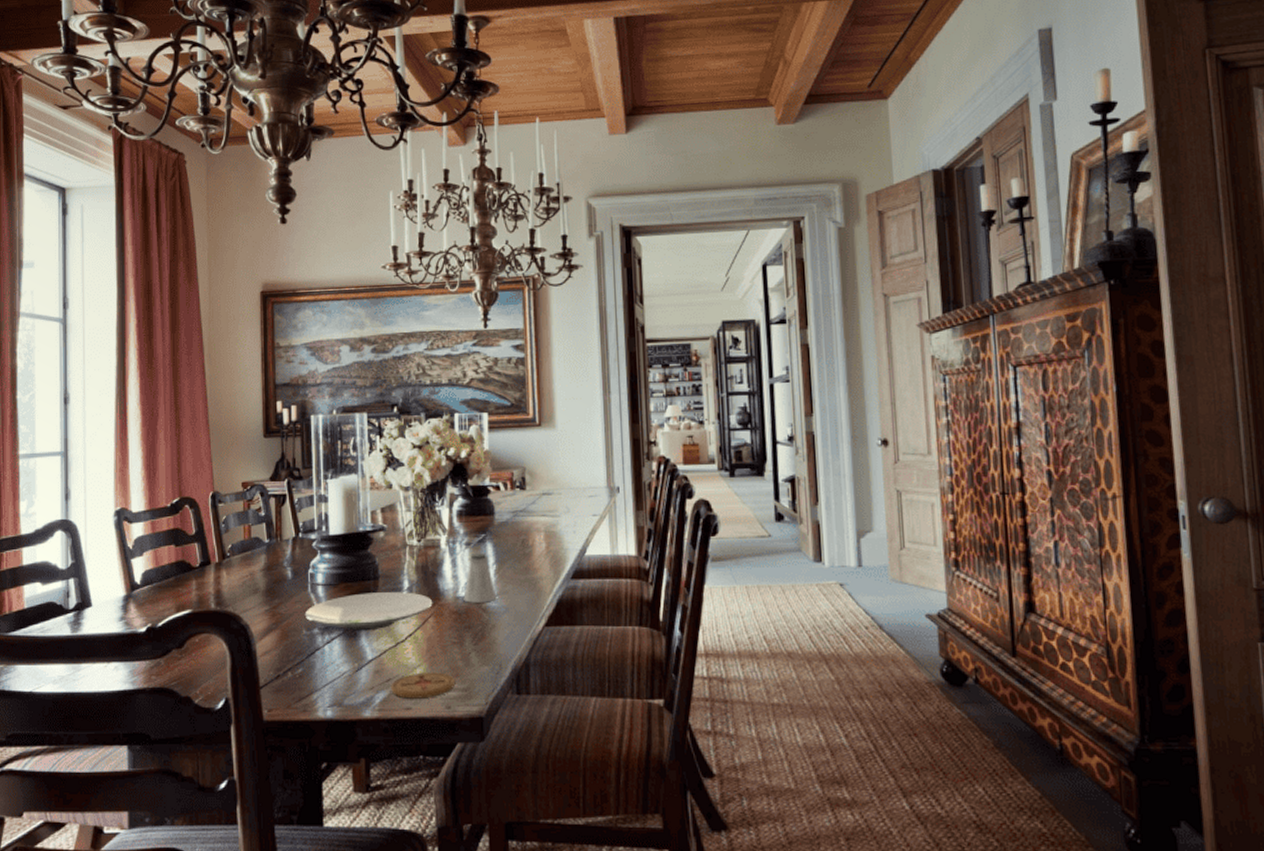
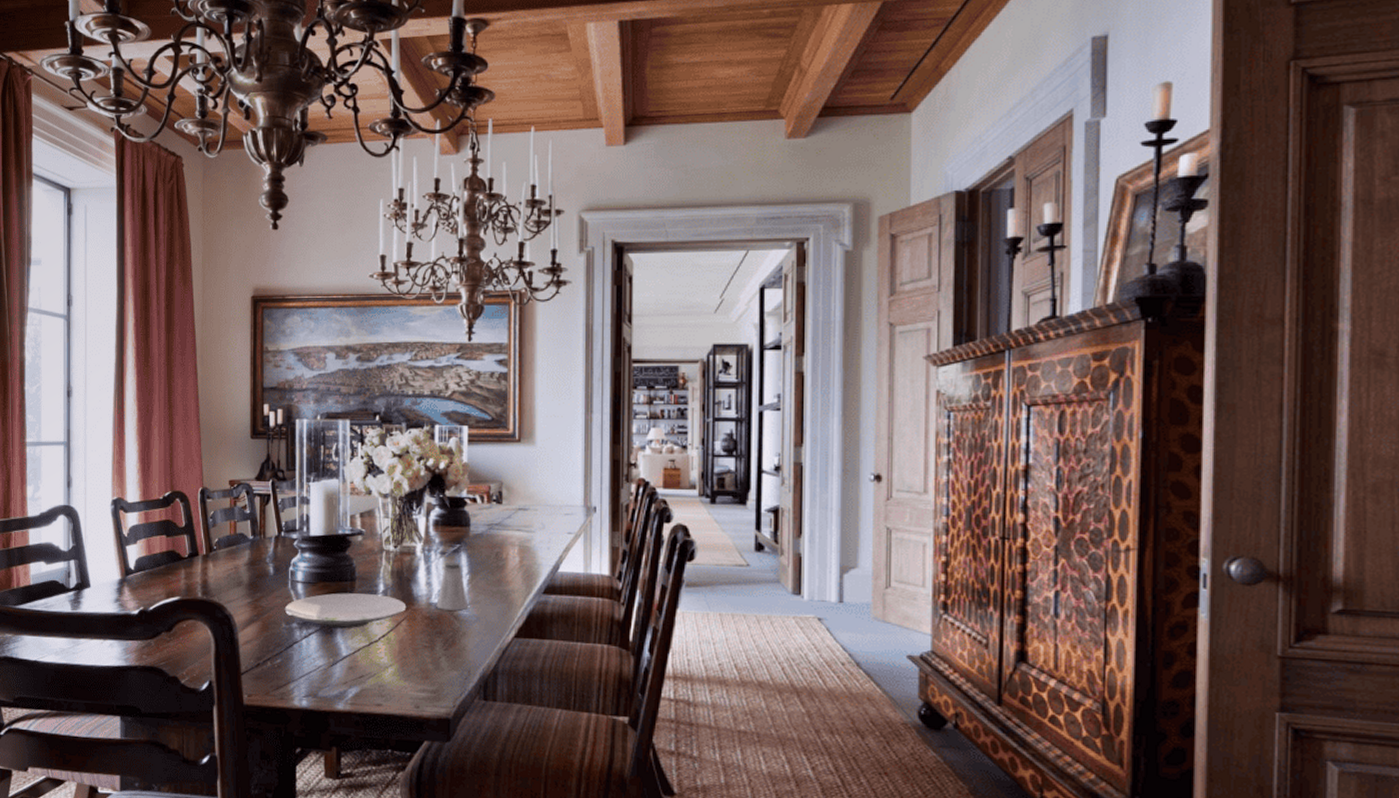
coaster: present [391,672,456,699] -> none [363,672,425,697]

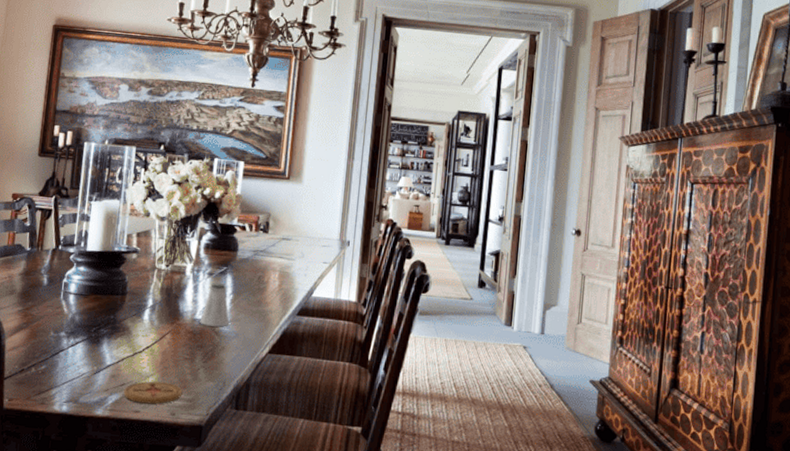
plate: present [284,593,407,629] -> none [54,305,172,339]
coaster: none [363,672,425,697] -> present [123,381,183,404]

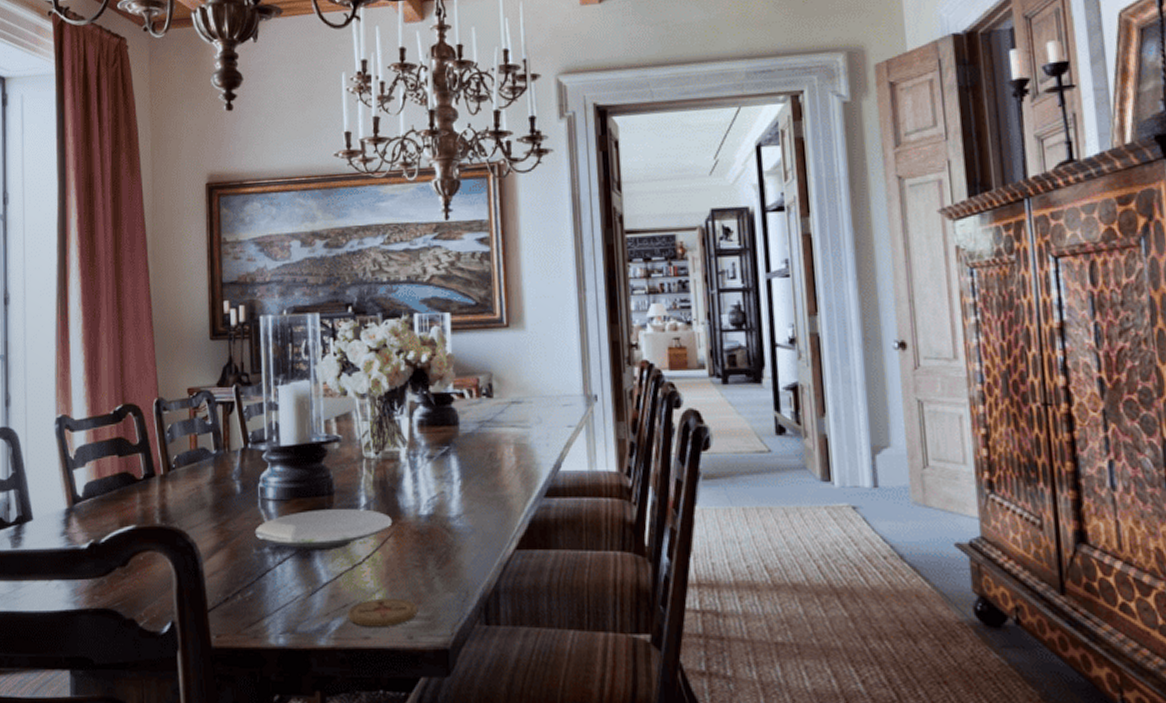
plate: none [54,305,172,339] -> present [254,509,393,551]
saltshaker: present [200,283,230,327] -> none [426,468,462,522]

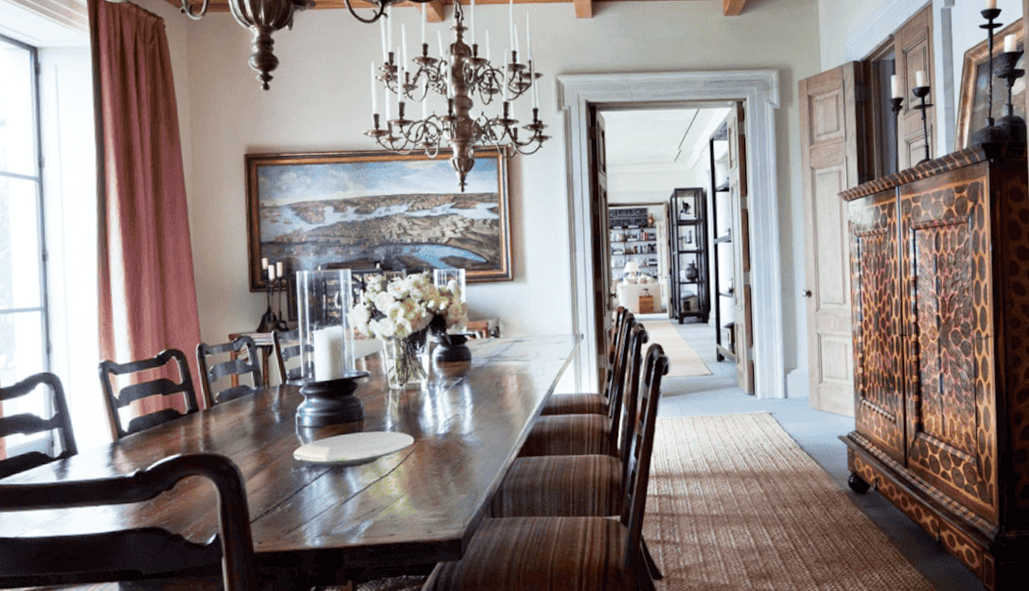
coaster: present [348,598,418,627] -> none [375,501,436,526]

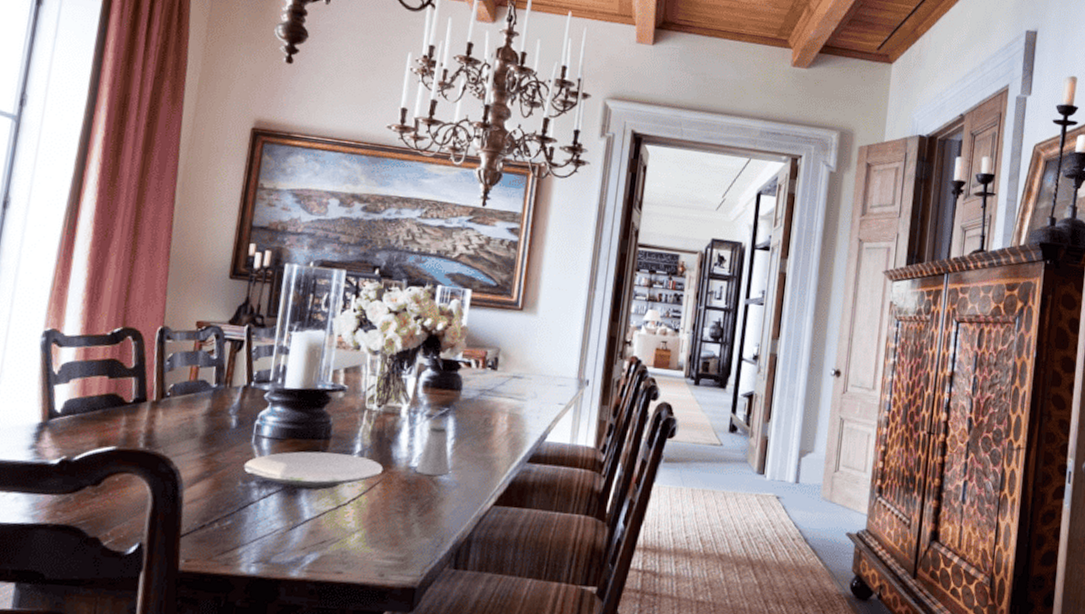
saltshaker: none [443,395,473,439] -> present [415,426,450,476]

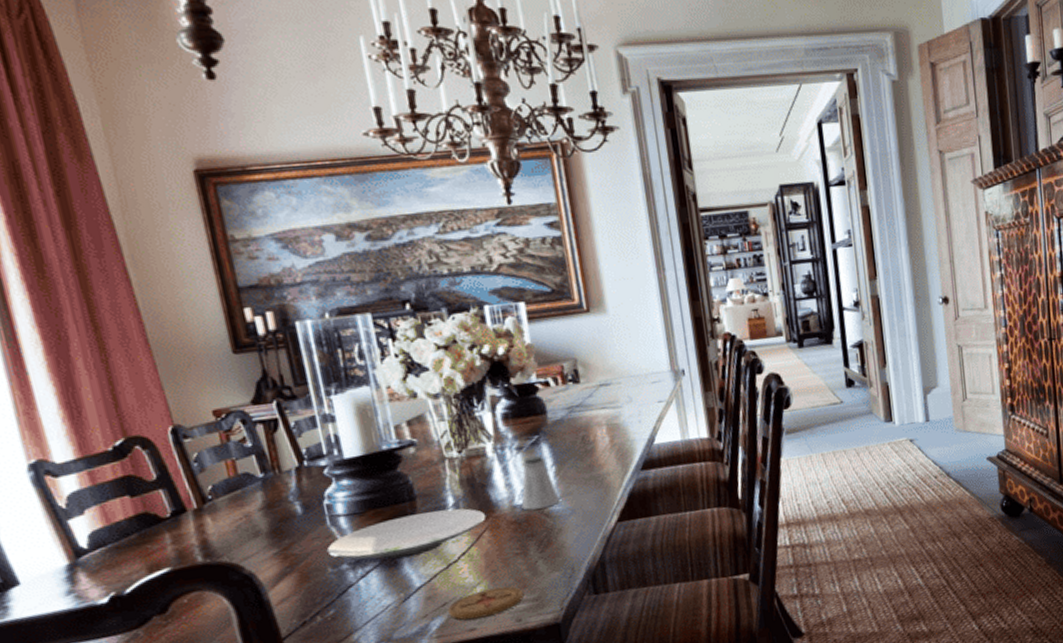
coaster: none [324,537,394,564] -> present [448,586,525,621]

